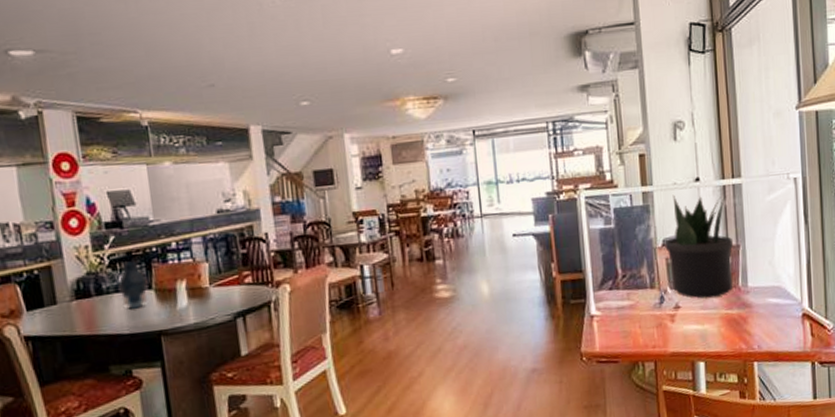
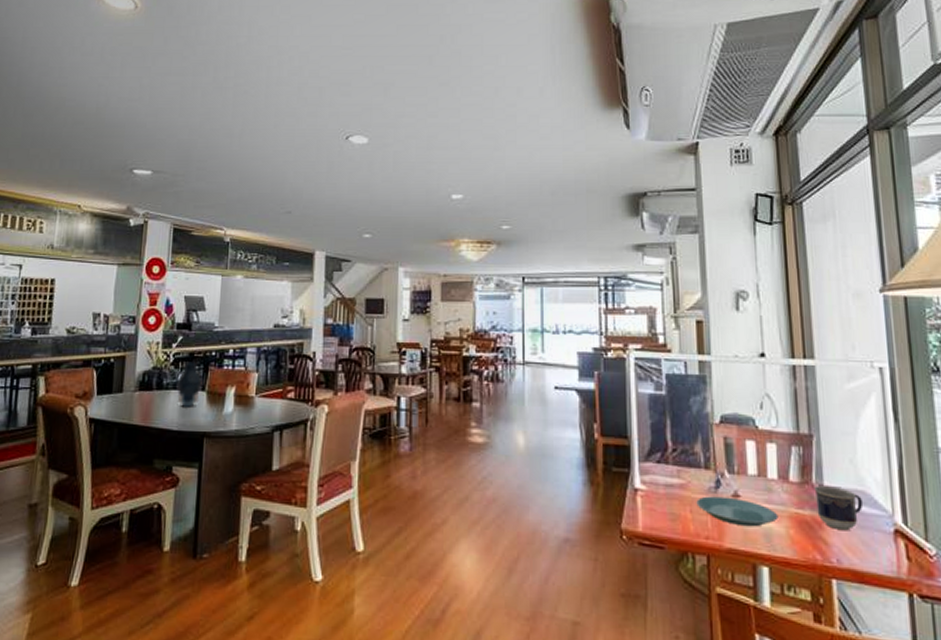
plate: none [644,309,712,332] -> present [696,496,779,527]
planter: present [665,195,734,298] -> none [723,368,806,490]
cup: none [740,286,778,322] -> present [814,486,863,531]

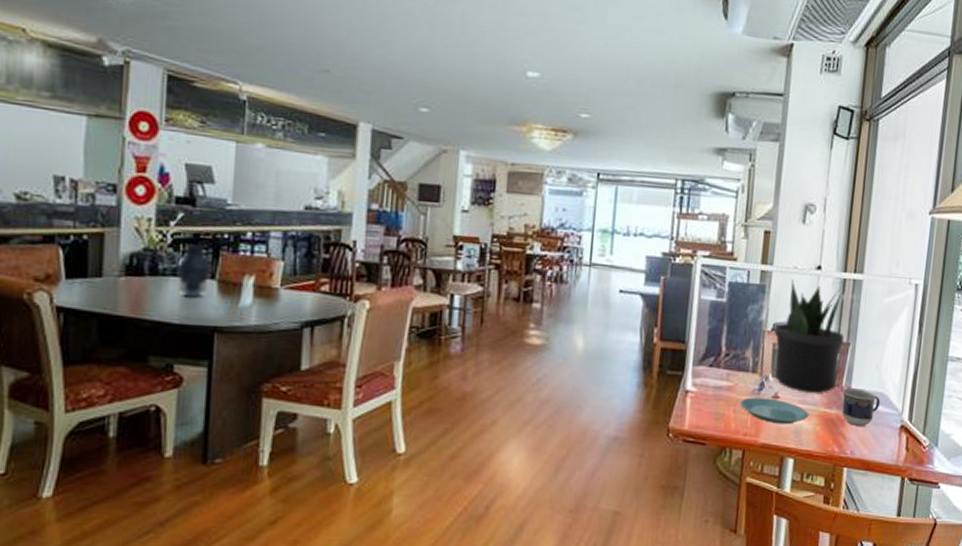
planter: none [723,368,806,490] -> present [774,279,845,392]

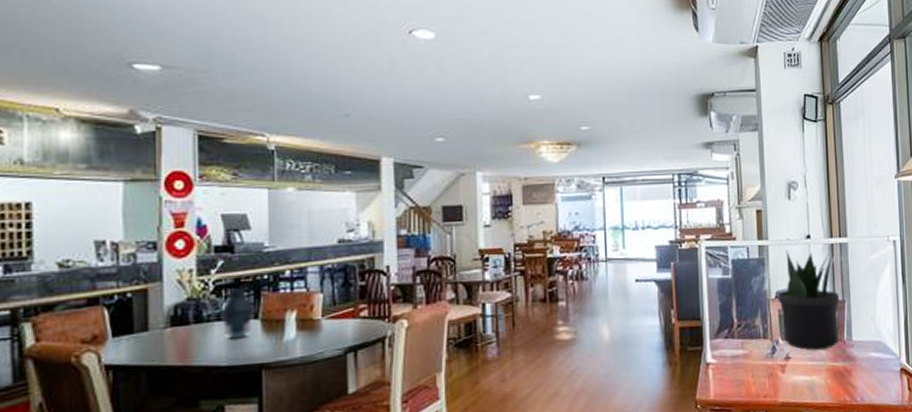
plate: present [740,397,809,425] -> none [757,359,819,383]
cup: present [841,388,880,427] -> none [845,340,879,375]

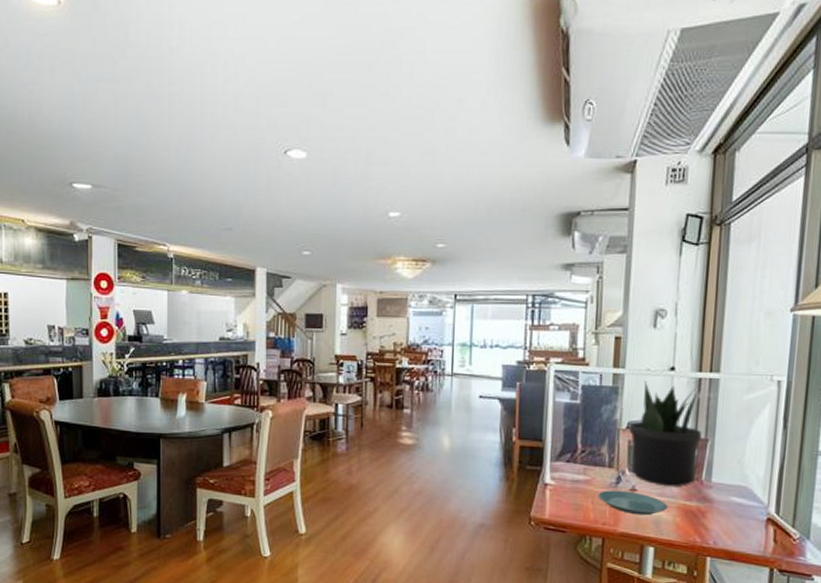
vase: present [221,288,254,339] -> none [132,371,155,412]
plate: none [757,359,819,383] -> present [598,490,668,516]

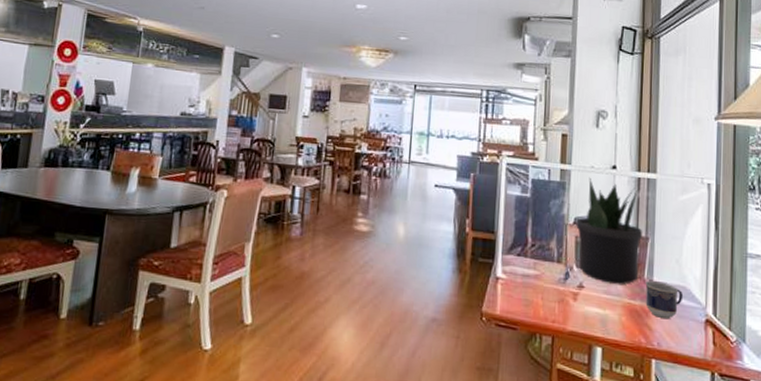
plate: present [598,490,668,516] -> none [547,286,614,314]
cup: none [702,482,743,519] -> present [645,281,682,320]

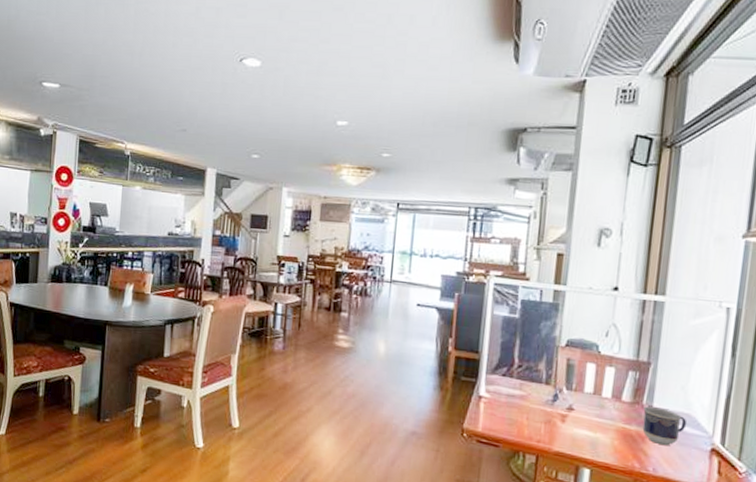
planter: present [576,177,643,283] -> none [568,298,645,408]

